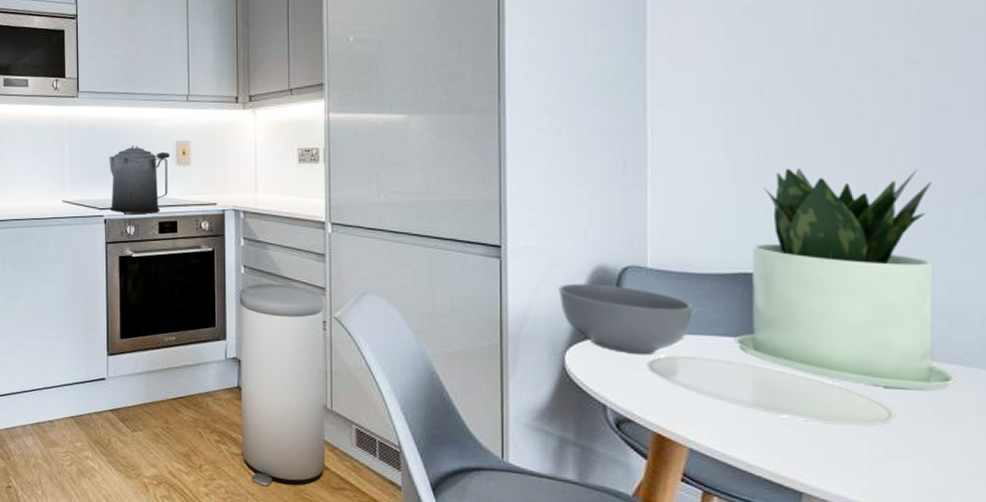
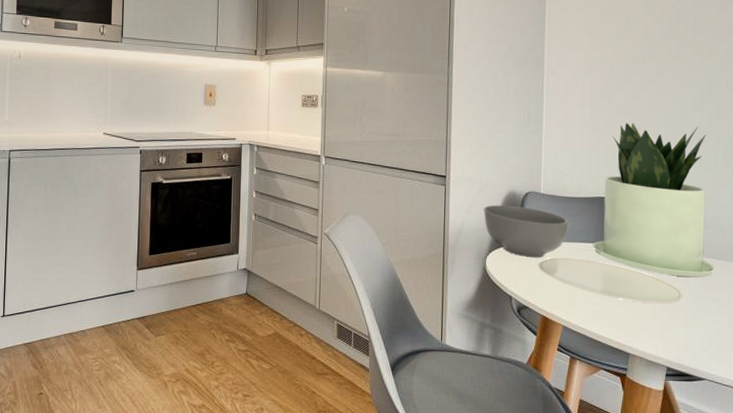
cooking pot: present [109,145,170,214] -> none [145,87,199,146]
pedal bin: present [239,283,325,487] -> none [247,205,316,377]

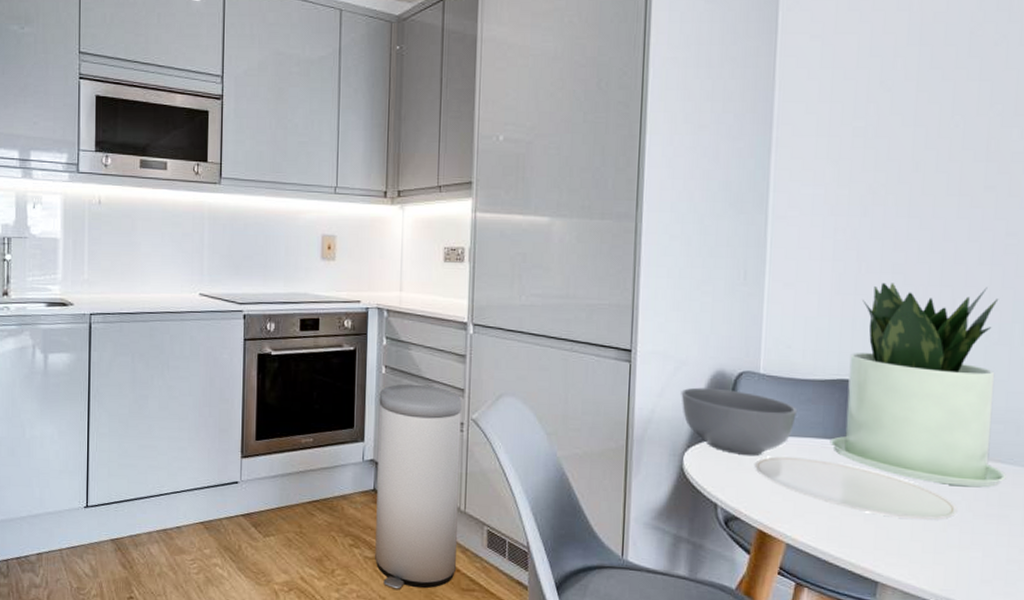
pedal bin: none [247,205,316,377] -> present [375,384,462,591]

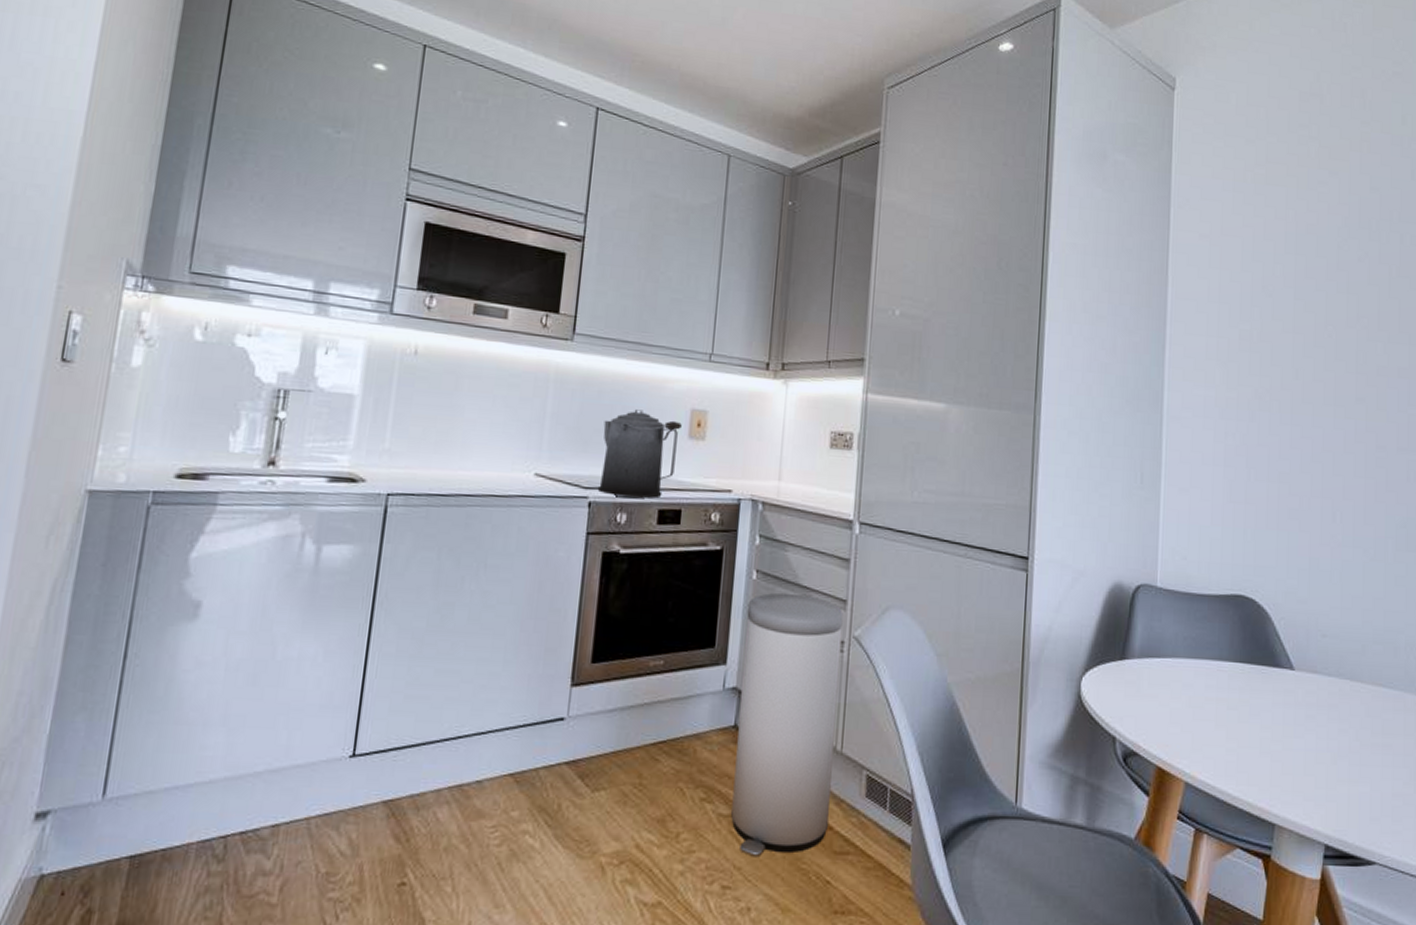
cooking pot: none [249,238,315,310] -> present [597,409,682,498]
bowl: present [681,387,798,455] -> none [1078,601,1194,680]
plate: present [753,456,958,521] -> none [1152,681,1346,752]
planter: present [830,282,1006,488] -> none [1225,492,1388,715]

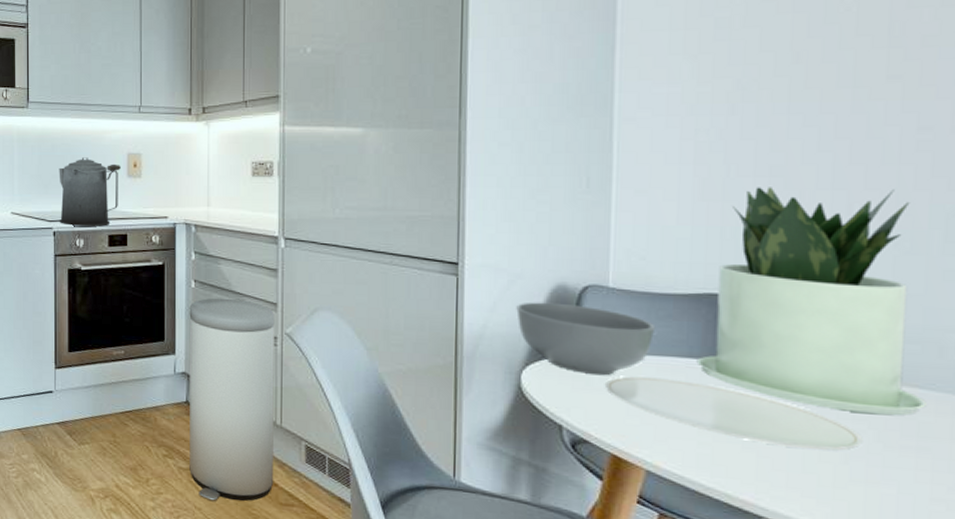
bowl: none [1078,601,1194,680] -> present [516,302,656,375]
plate: none [1152,681,1346,752] -> present [604,376,863,451]
planter: none [1225,492,1388,715] -> present [696,187,927,416]

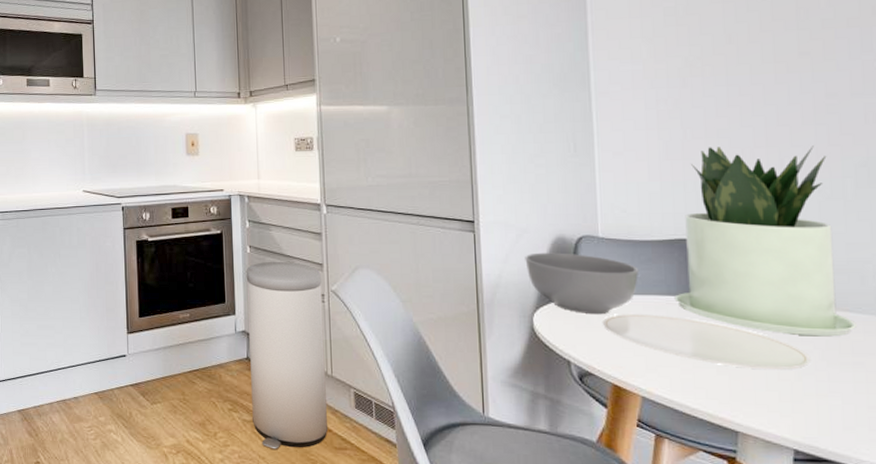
cooking pot: present [59,157,121,226] -> none [125,138,180,201]

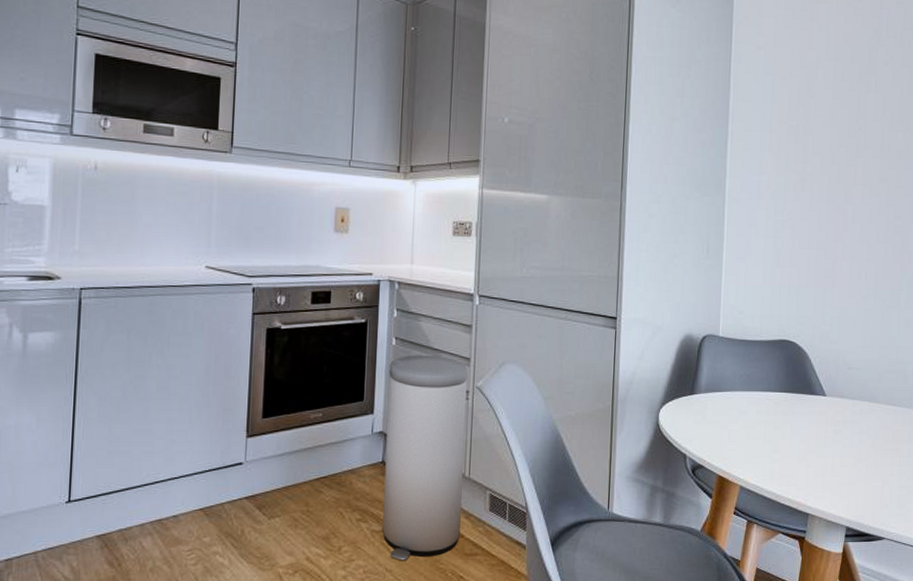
bowl: present [525,253,639,314] -> none [657,350,748,409]
plate: present [602,314,811,371] -> none [715,409,865,458]
planter: present [674,146,856,337] -> none [772,257,897,427]

